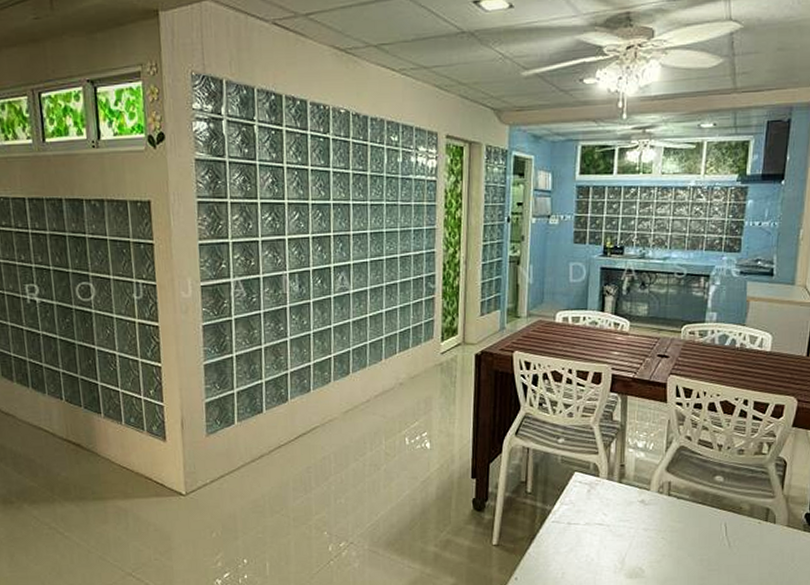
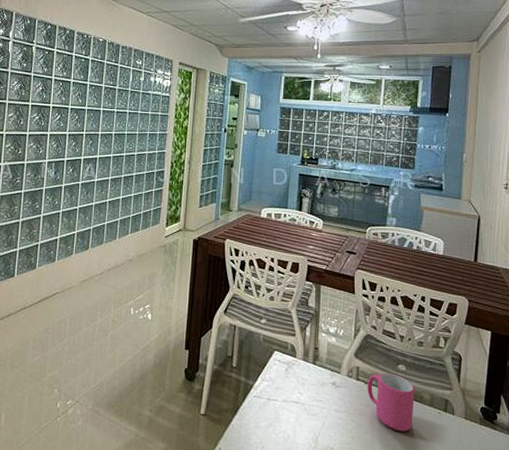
mug: none [680,486,733,545] -> present [367,373,415,432]

